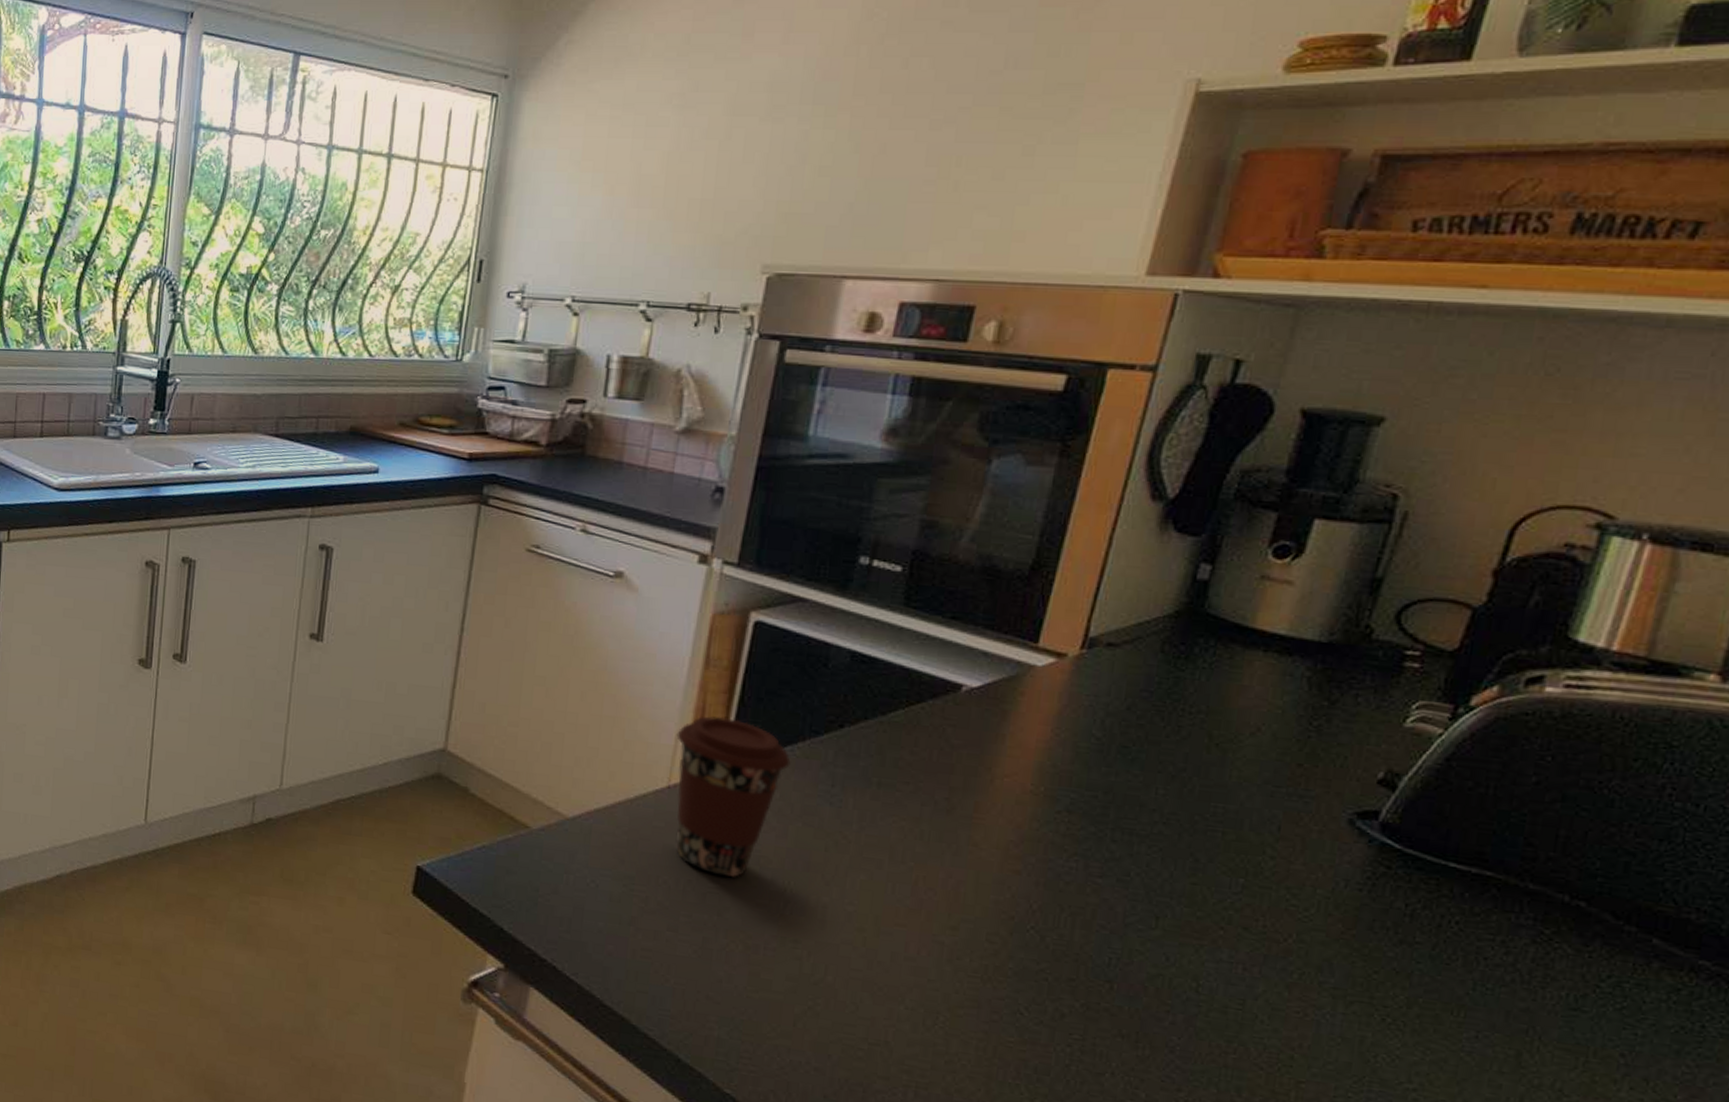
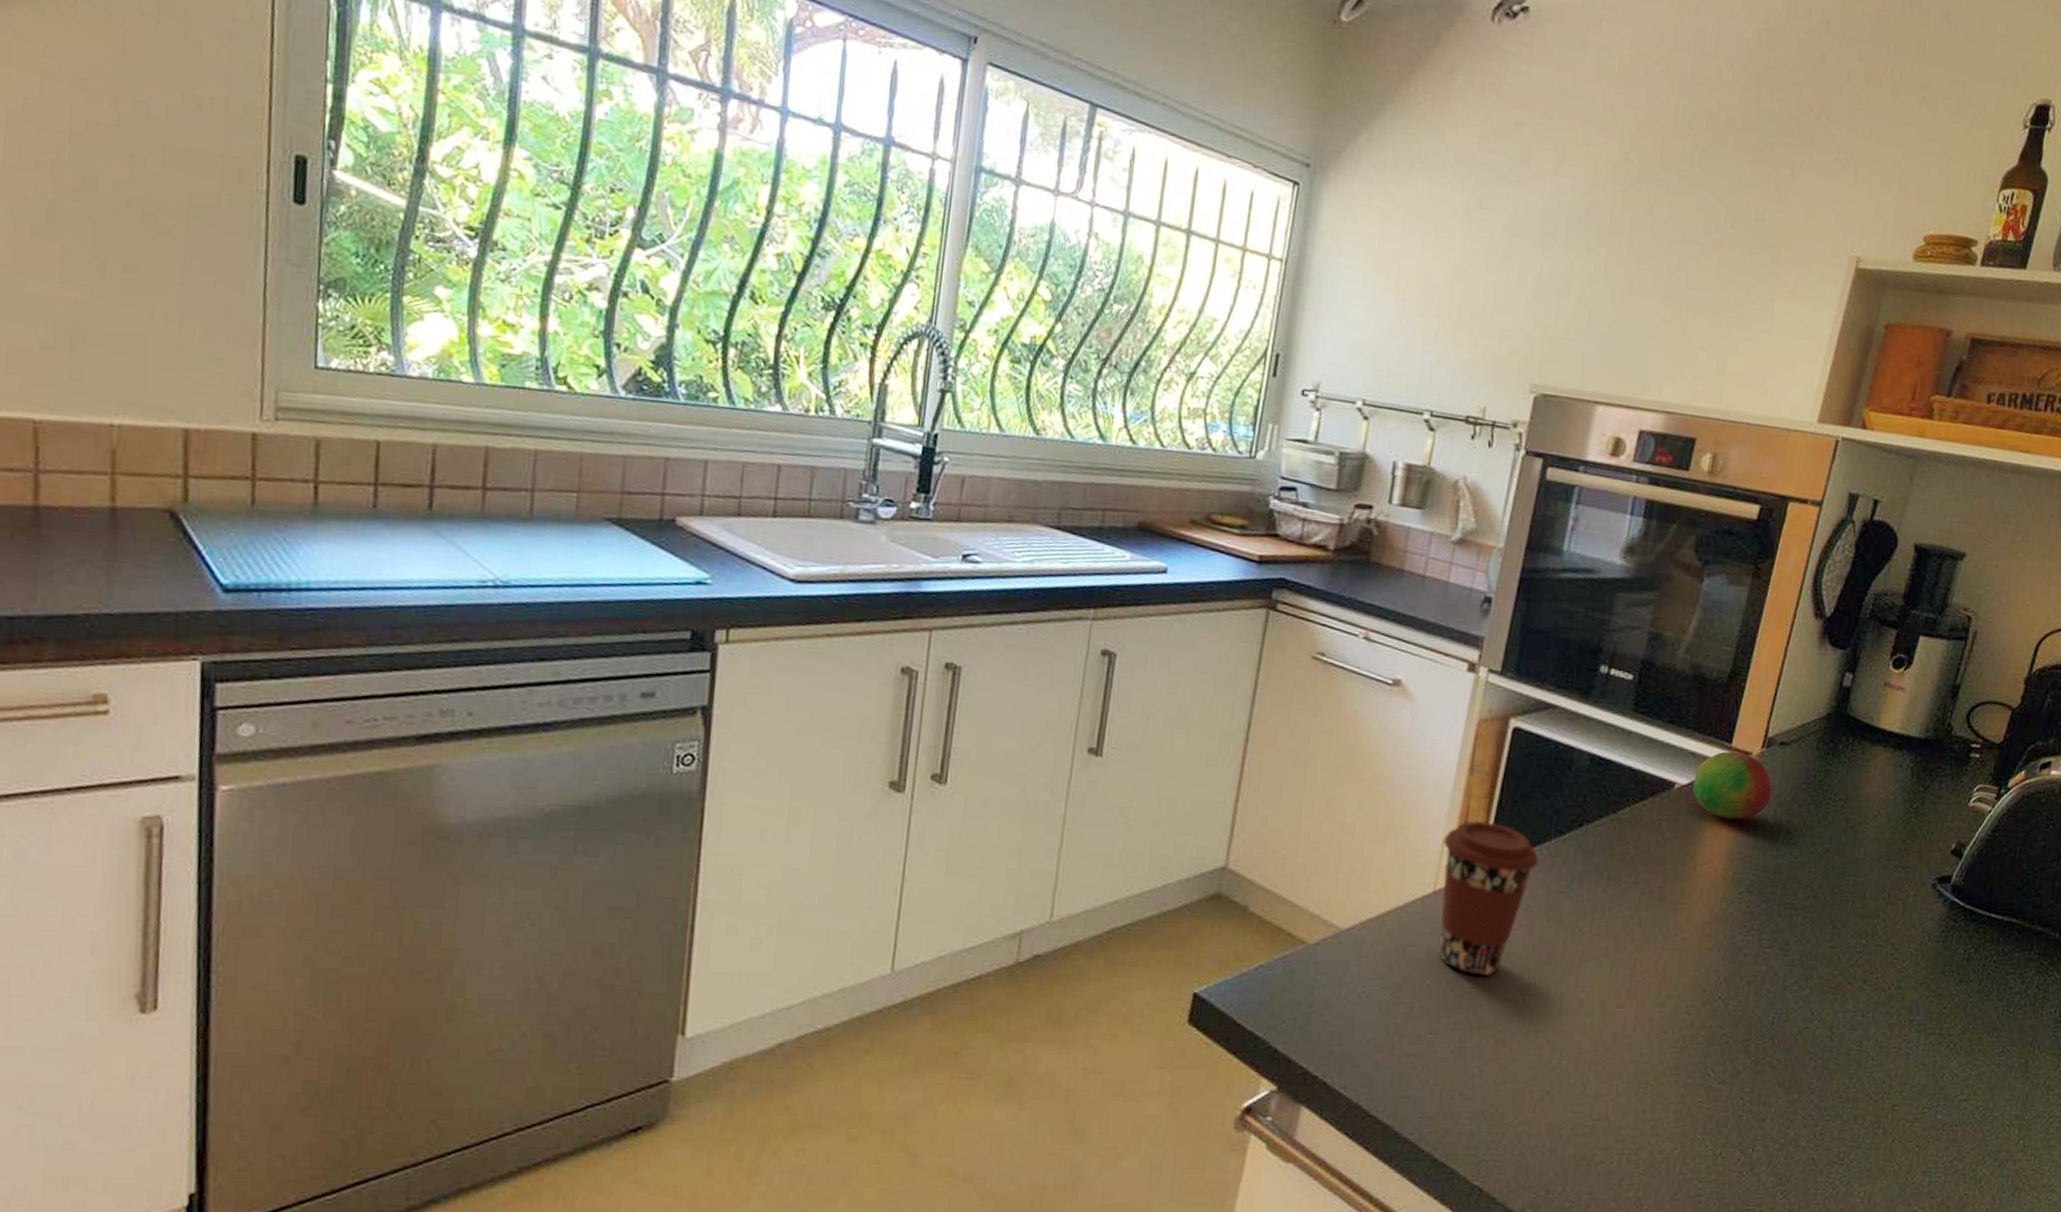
fruit: none [986,652,1098,729] -> present [1693,751,1772,820]

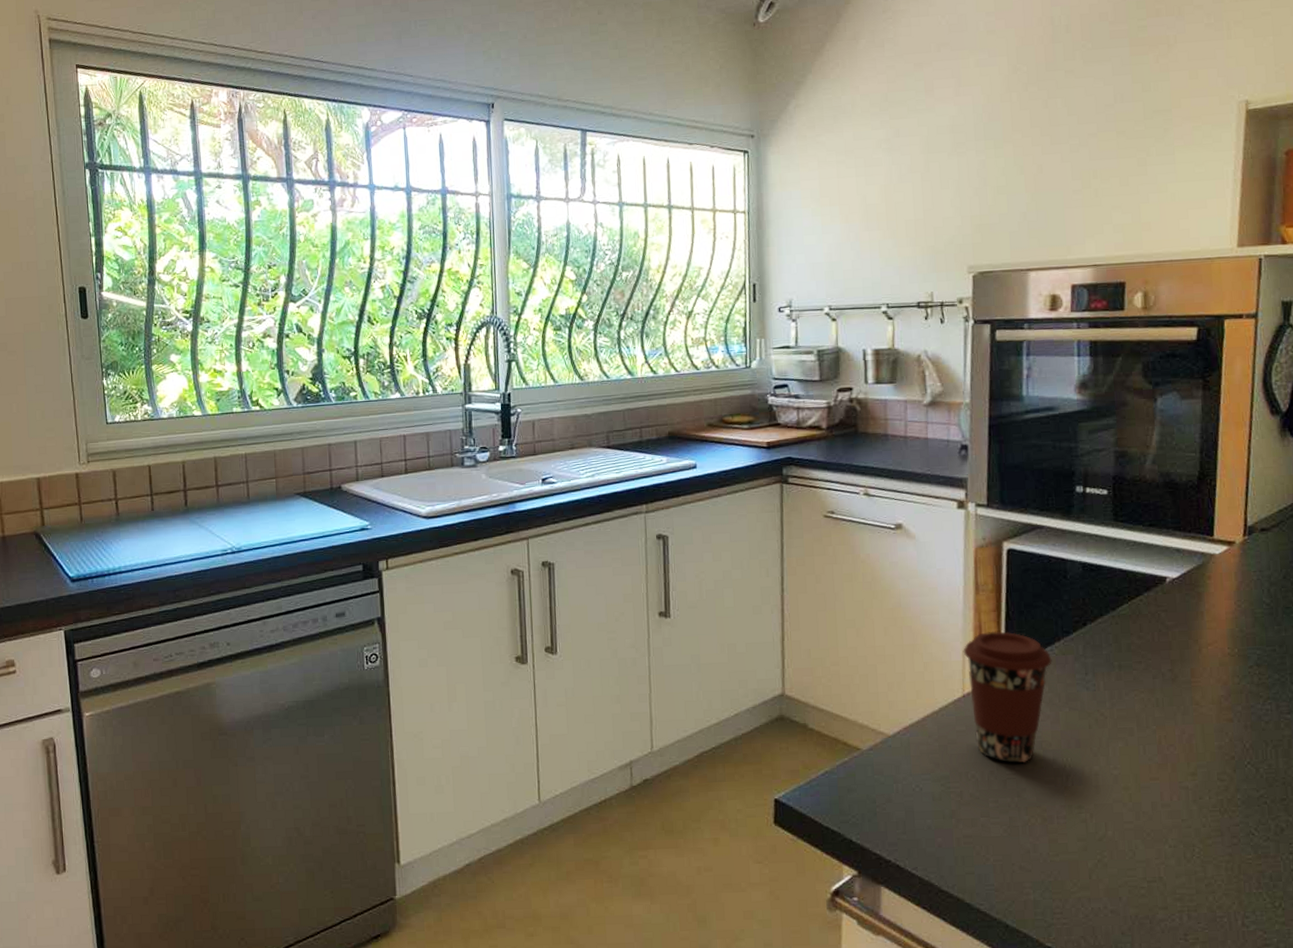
fruit: present [1693,751,1772,820] -> none [1183,543,1263,603]

